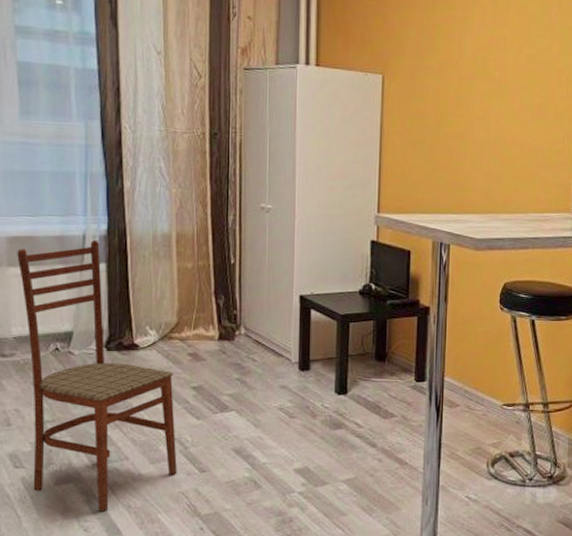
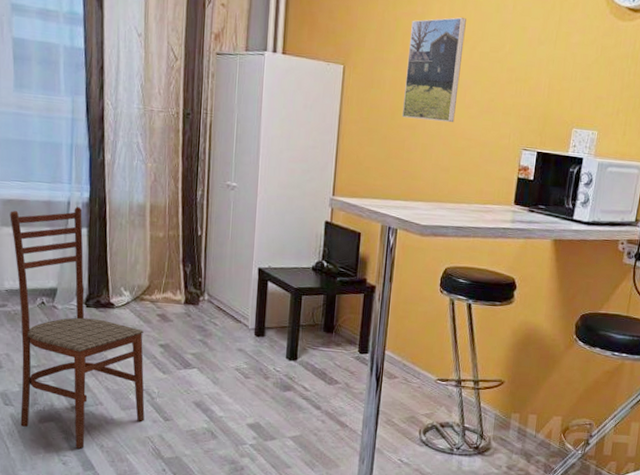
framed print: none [447,20,510,130] -> present [401,17,466,123]

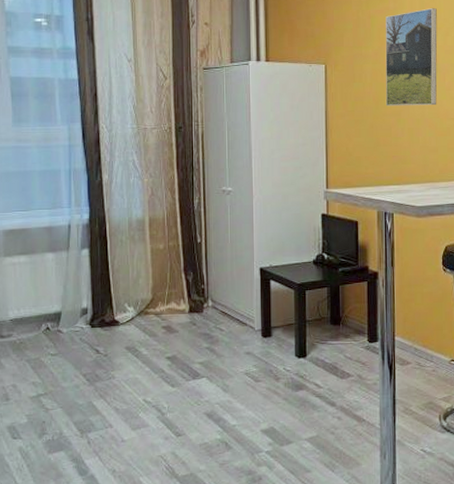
dining chair: present [10,207,145,449] -> none [12,229,156,477]

